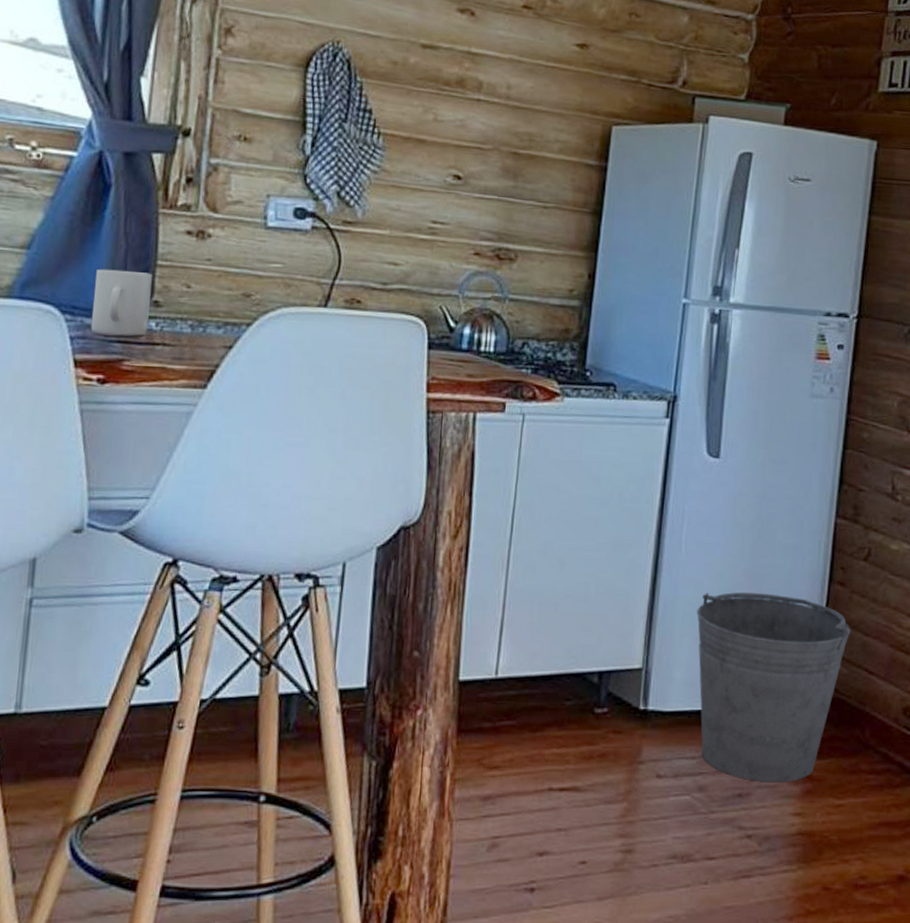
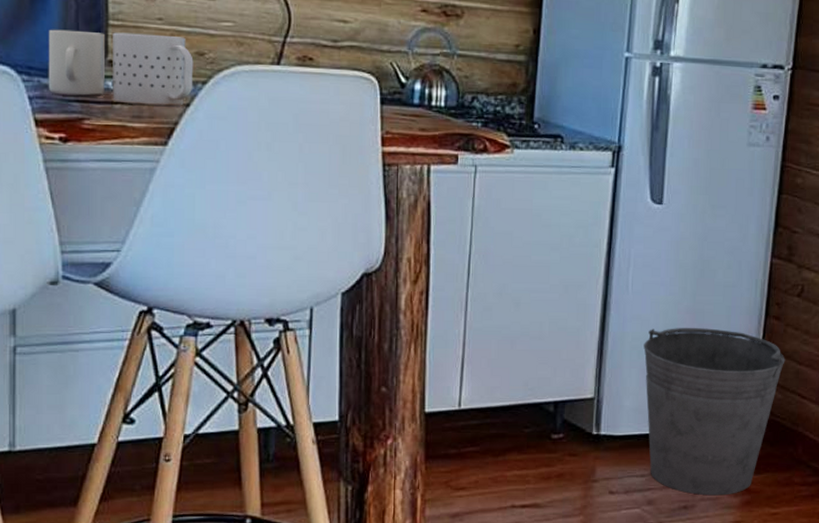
mug: none [154,272,240,349] -> present [113,32,194,107]

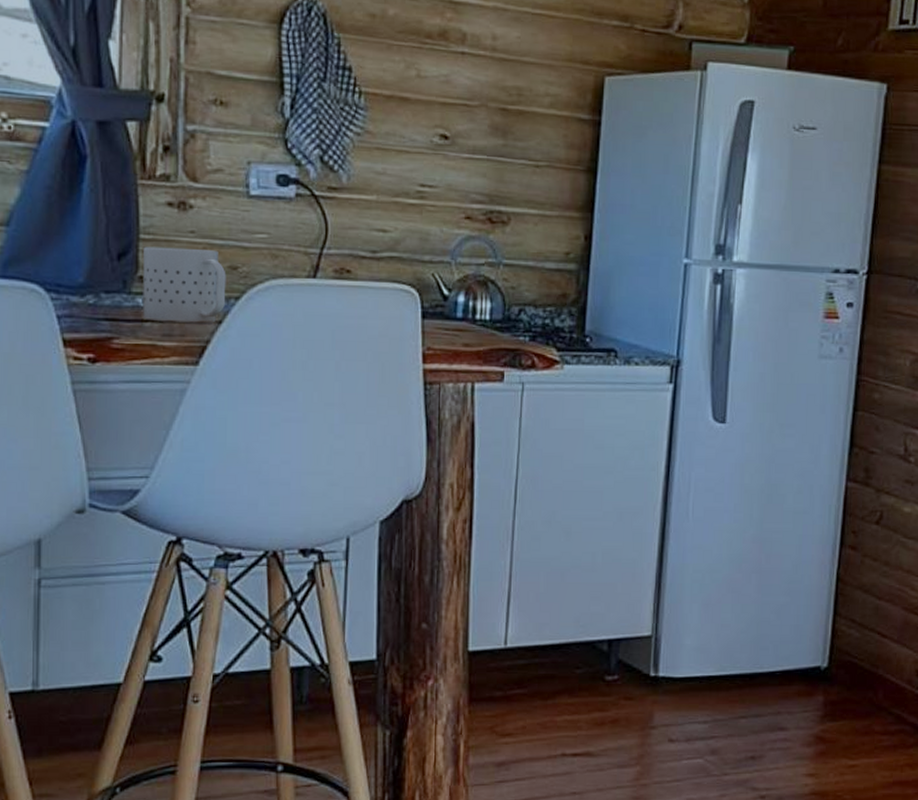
cup: present [48,29,105,98] -> none [77,244,135,315]
bucket: present [643,328,785,496] -> none [706,559,863,745]

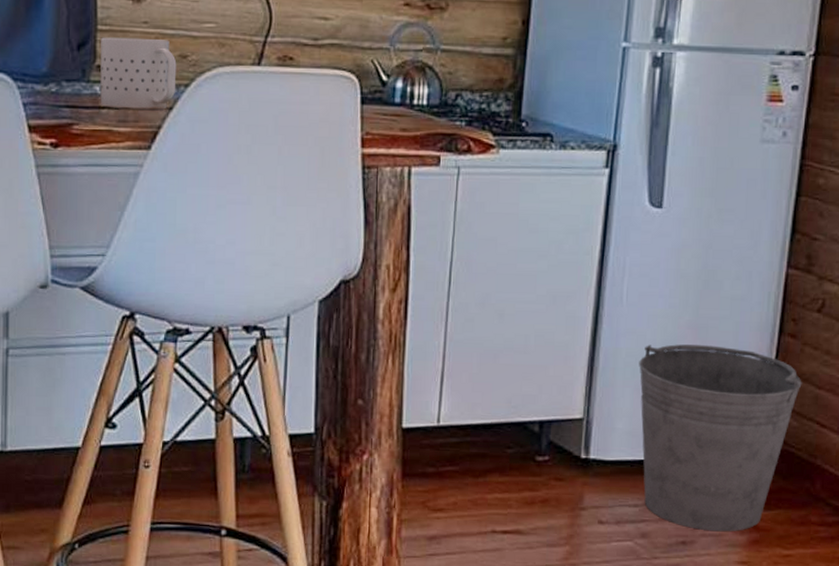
bucket: none [706,559,863,745] -> present [639,344,802,532]

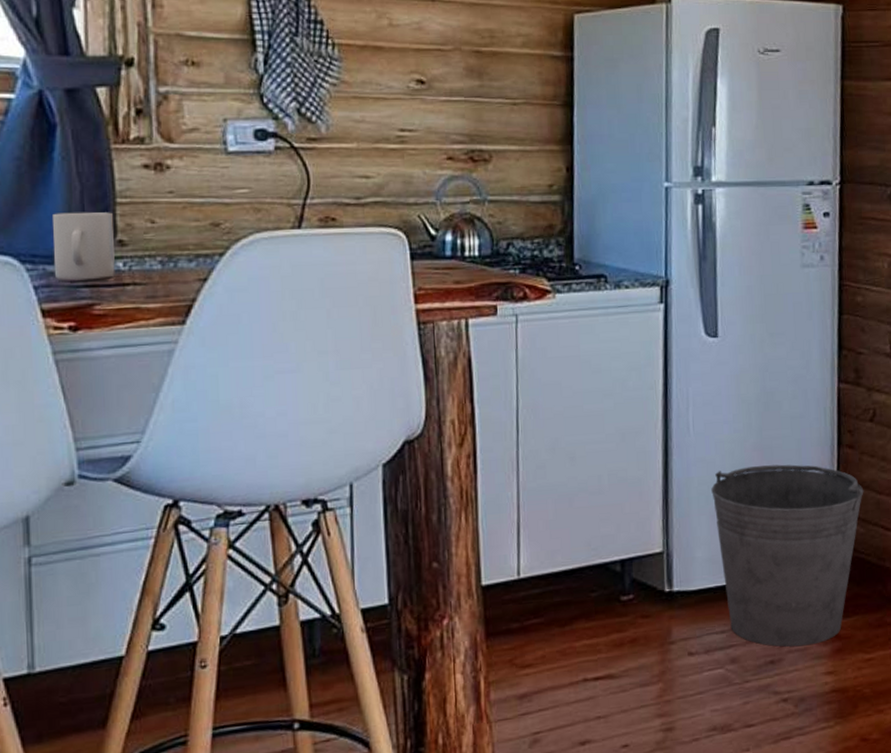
cup: none [40,36,93,103] -> present [52,211,115,283]
mug: present [100,37,177,111] -> none [121,208,210,285]

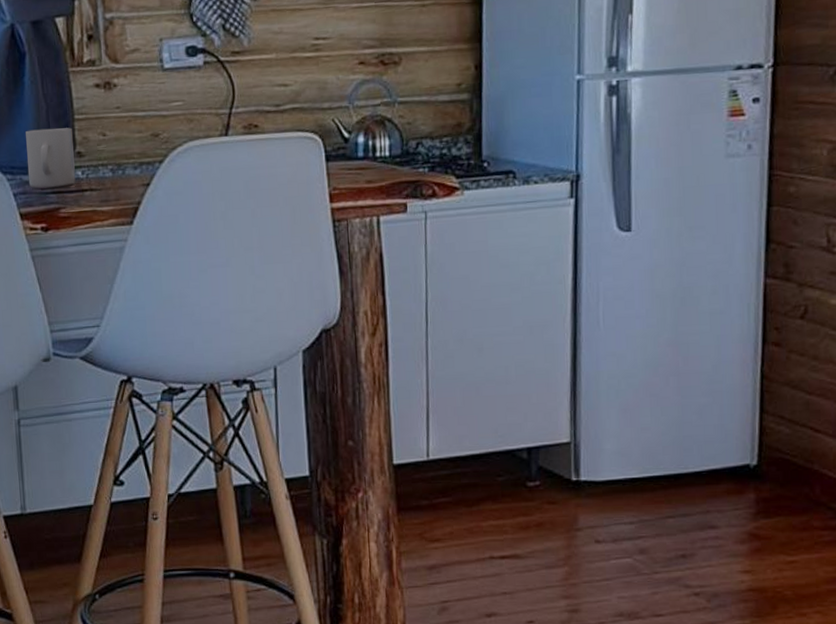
bucket: present [711,464,864,647] -> none [621,360,791,543]

